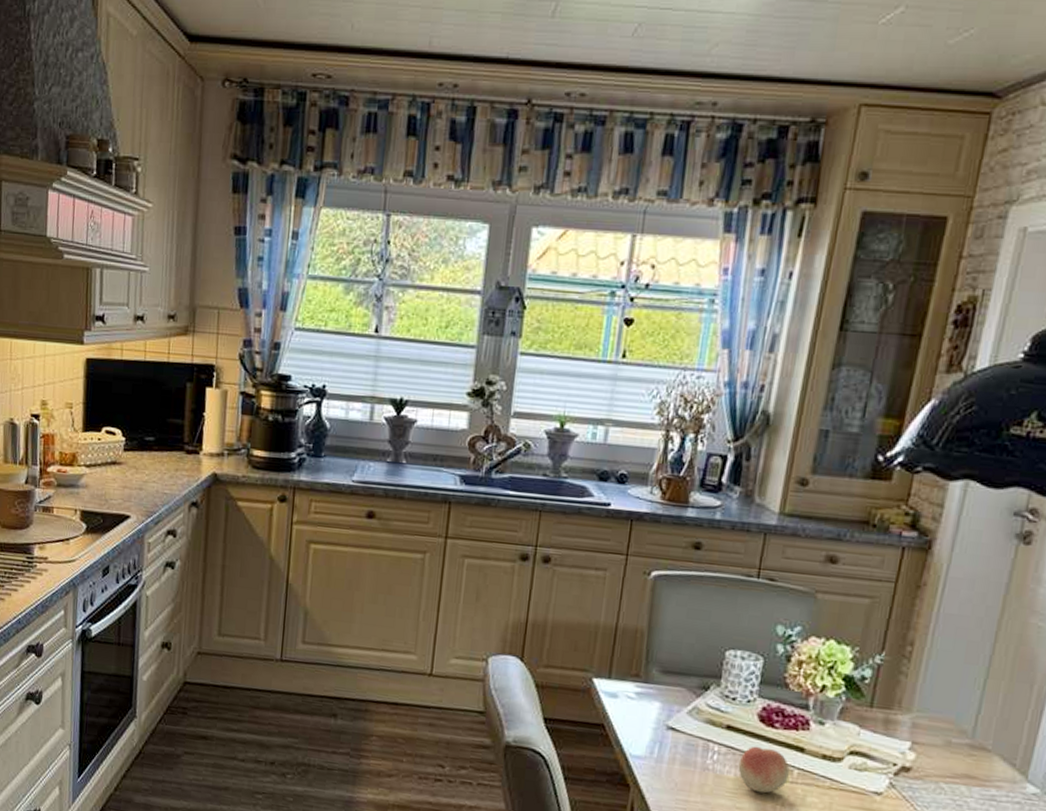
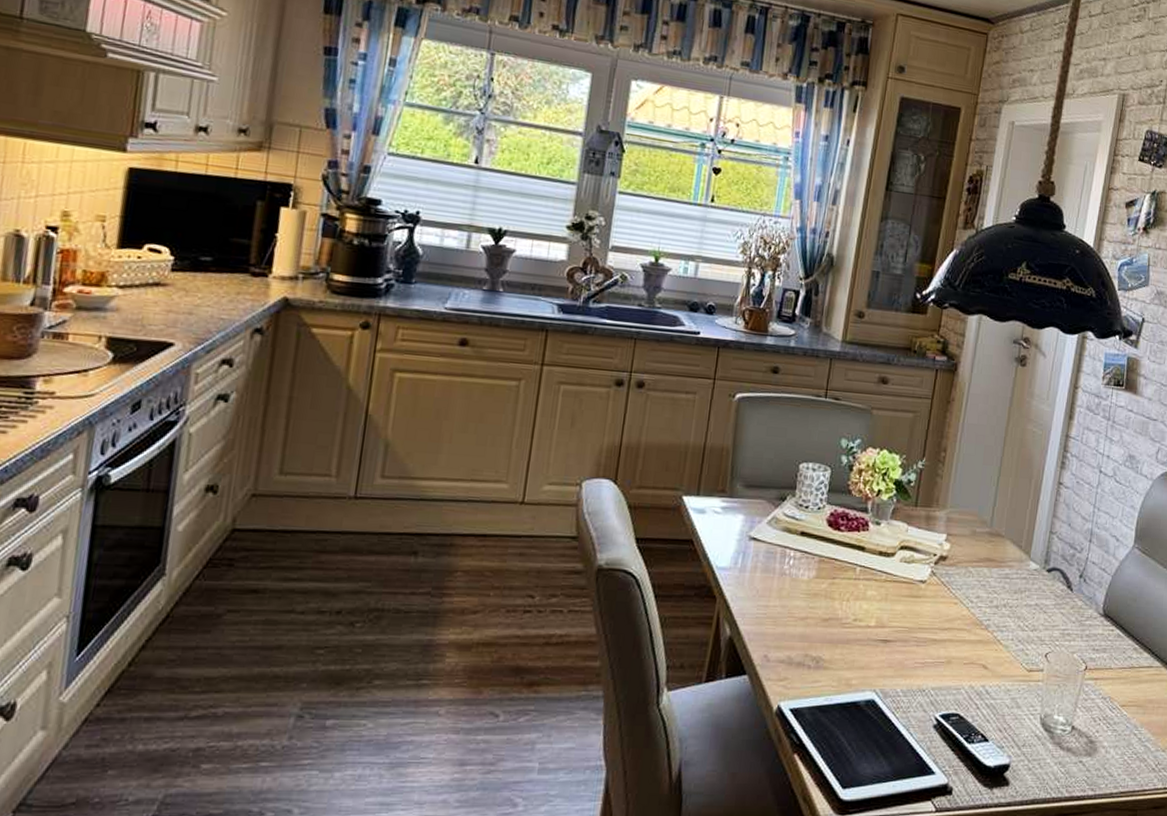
fruit: present [738,746,790,794] -> none [810,549,853,592]

